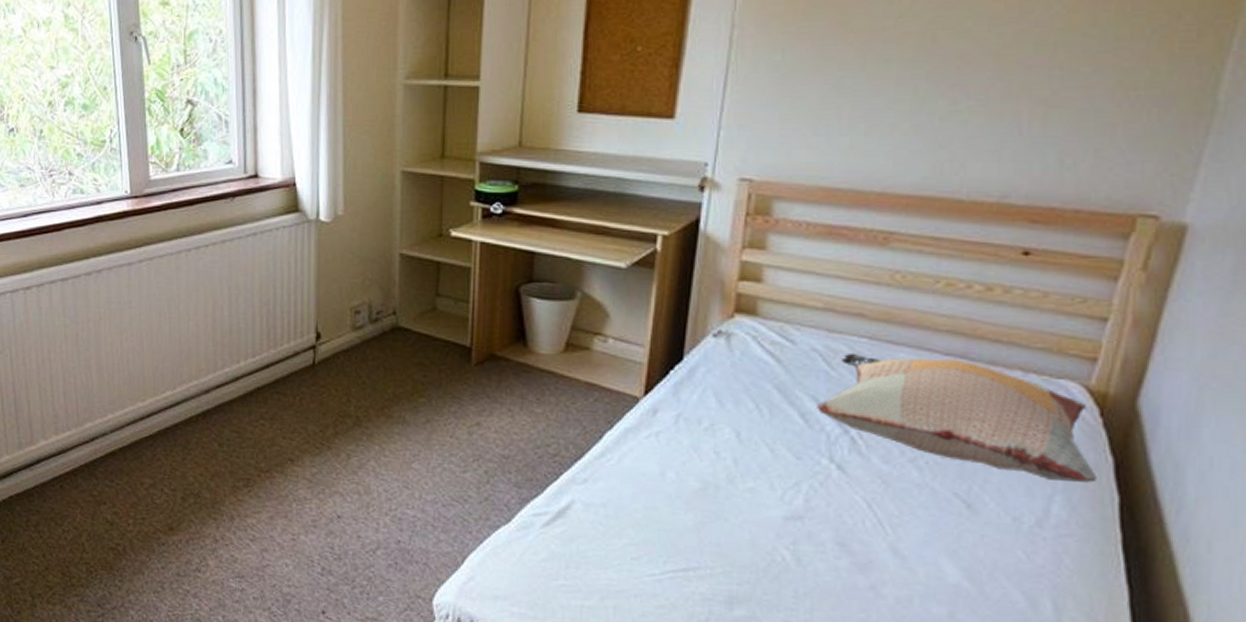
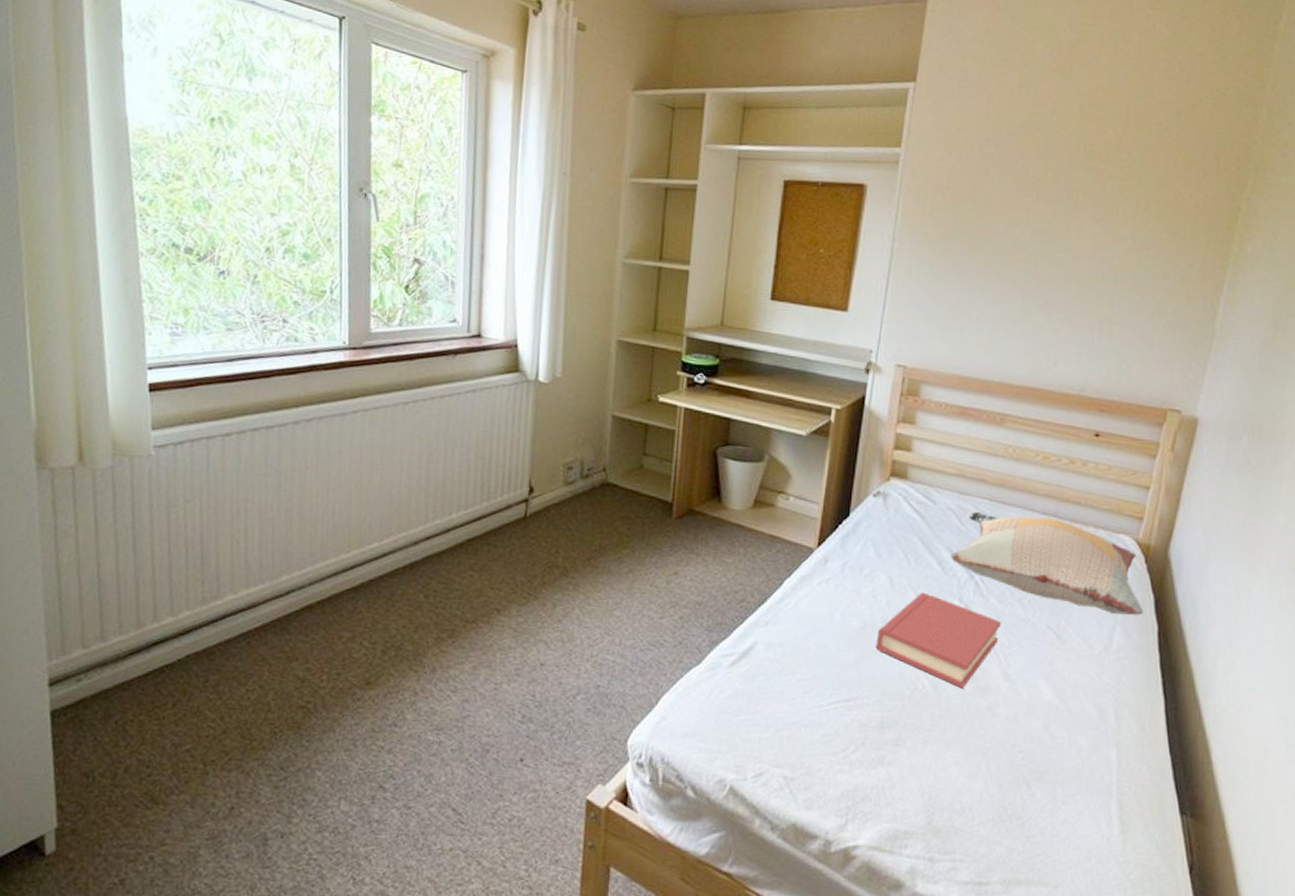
hardback book: none [720,449,888,563] -> present [875,592,1002,689]

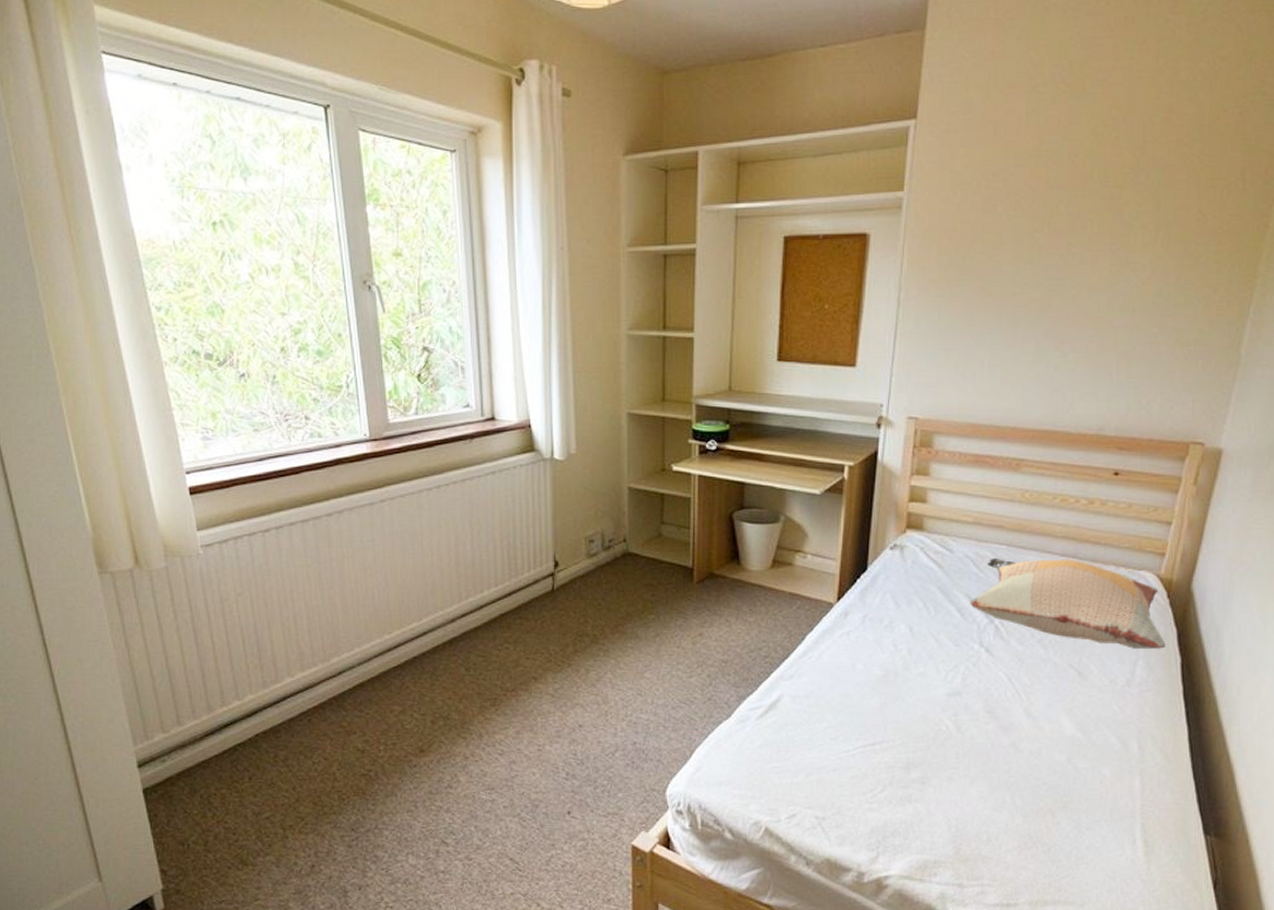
hardback book: present [875,592,1002,689] -> none [898,639,1023,728]

